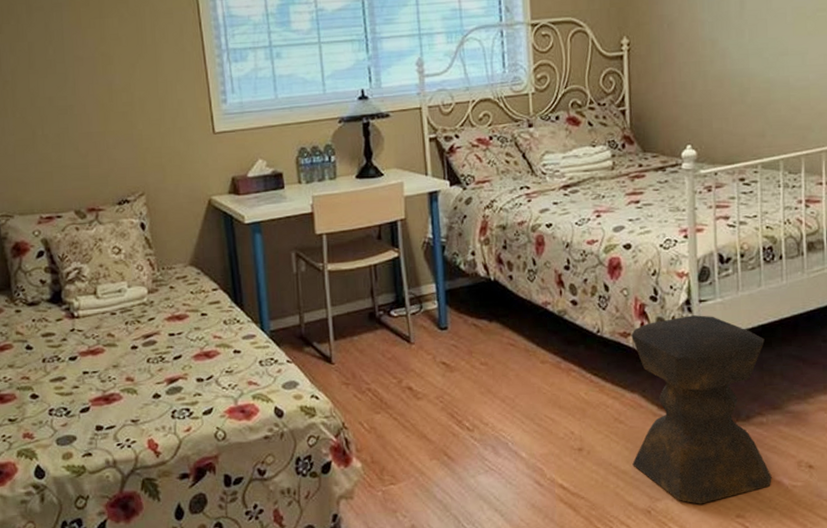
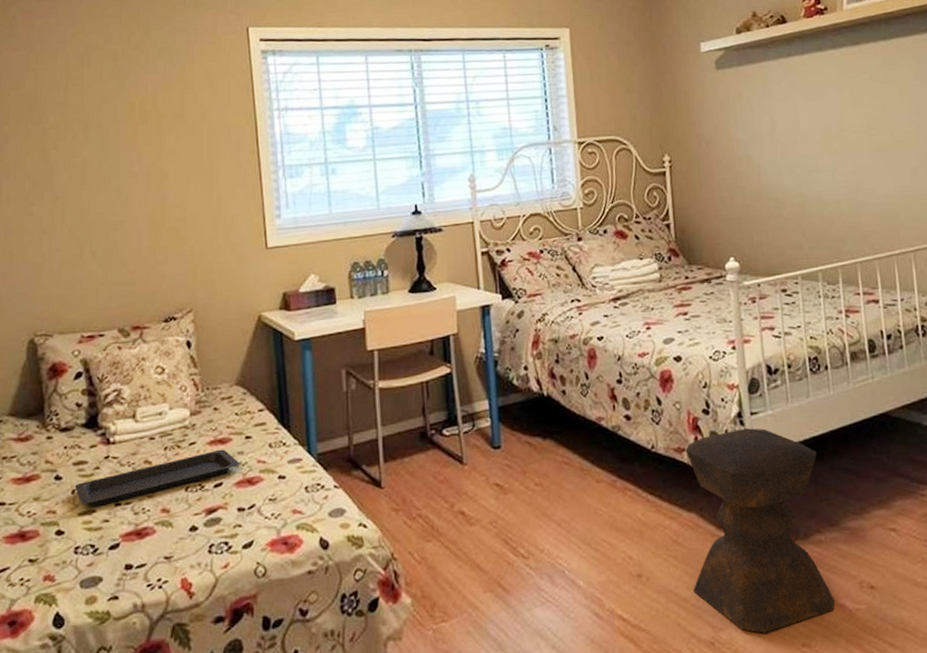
serving tray: none [44,325,197,374] -> present [74,449,240,506]

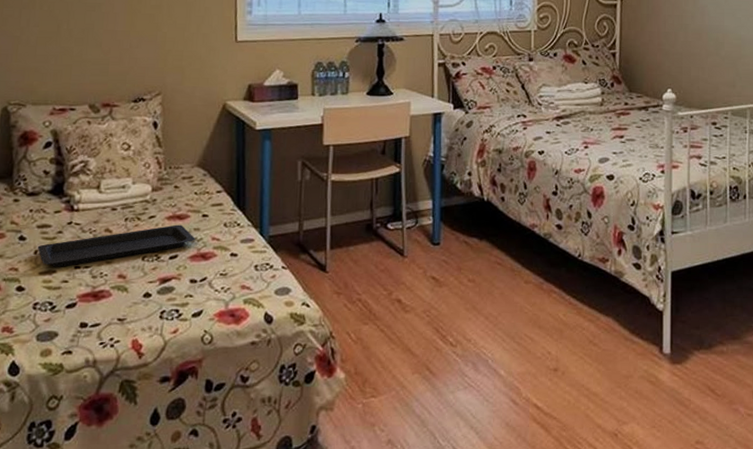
stool: present [685,428,835,633] -> none [603,246,729,429]

